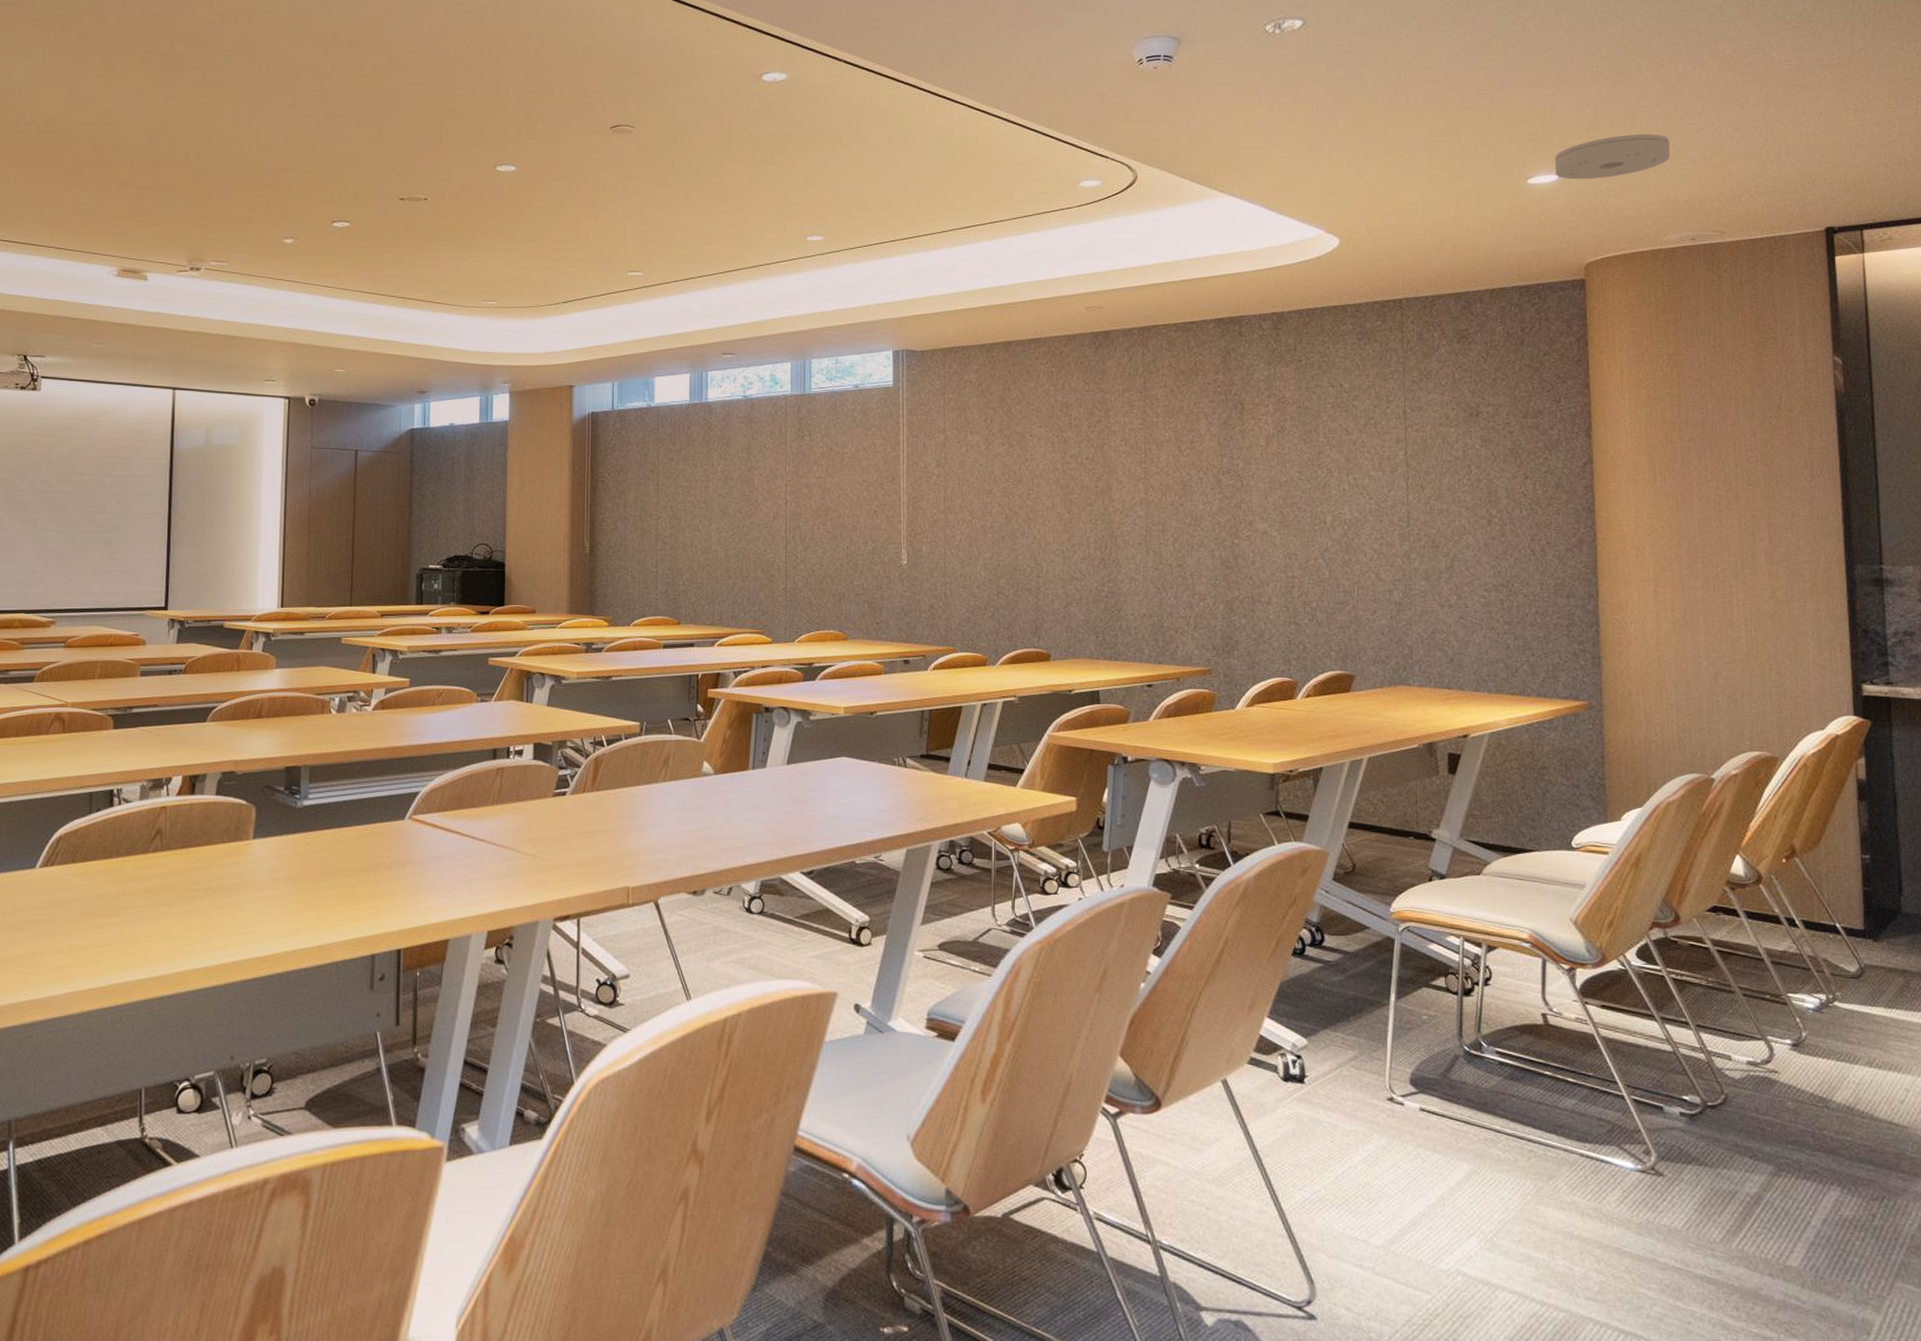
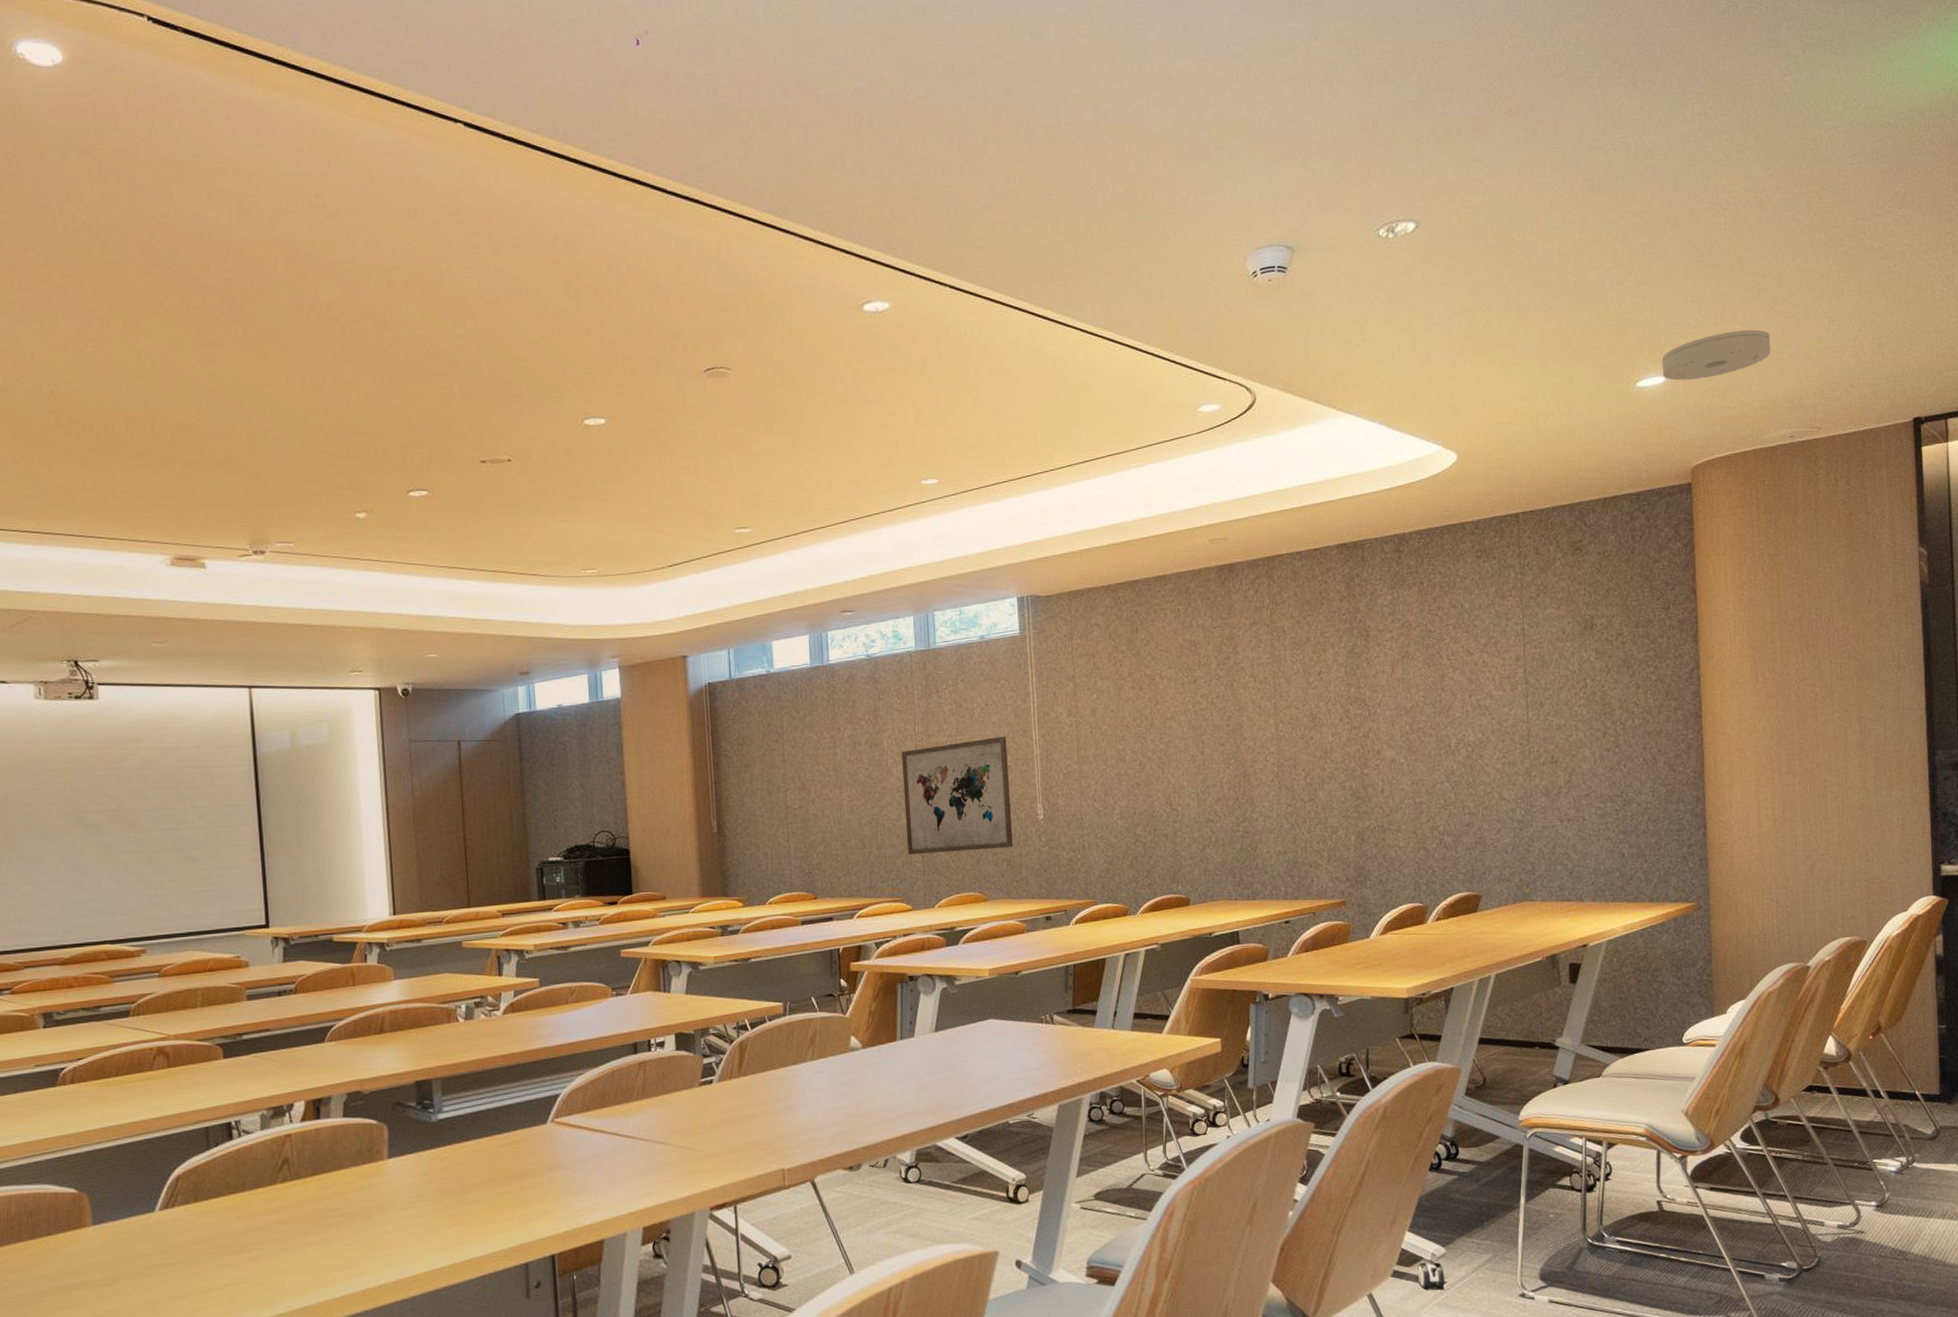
wall art: none [771,481,876,590] -> present [901,736,1014,854]

